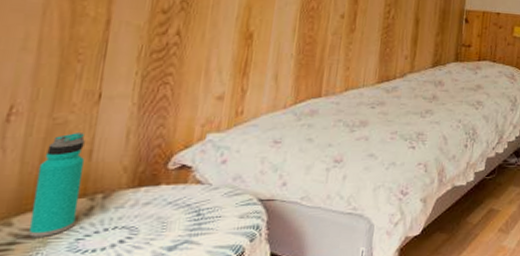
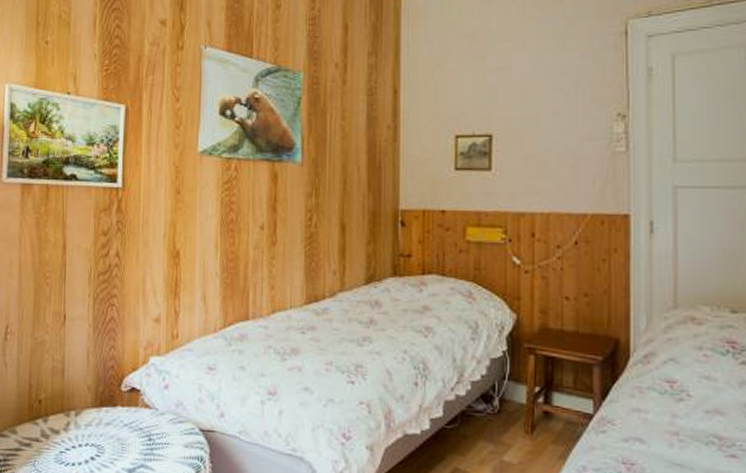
water bottle: present [29,133,85,237] -> none [28,352,60,447]

